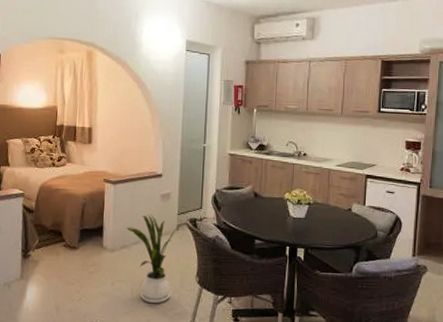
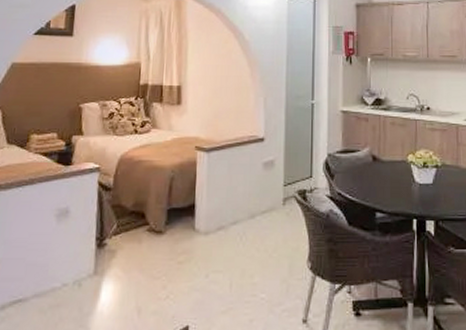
house plant: present [126,214,180,304] -> none [223,186,287,299]

